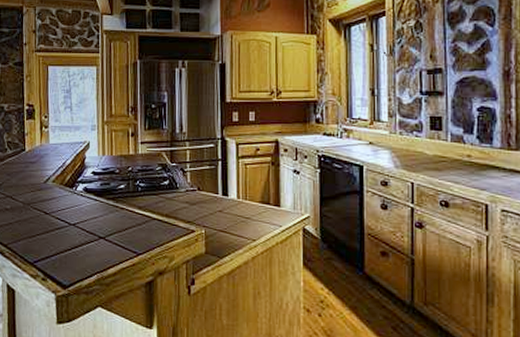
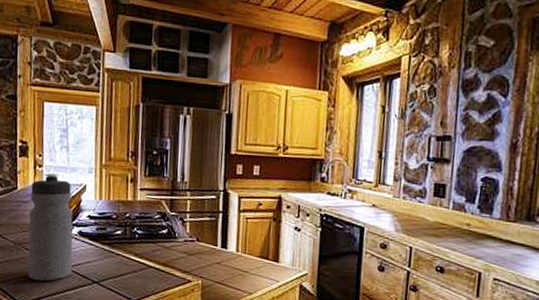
water bottle: none [36,133,79,240] -> present [28,173,73,282]

